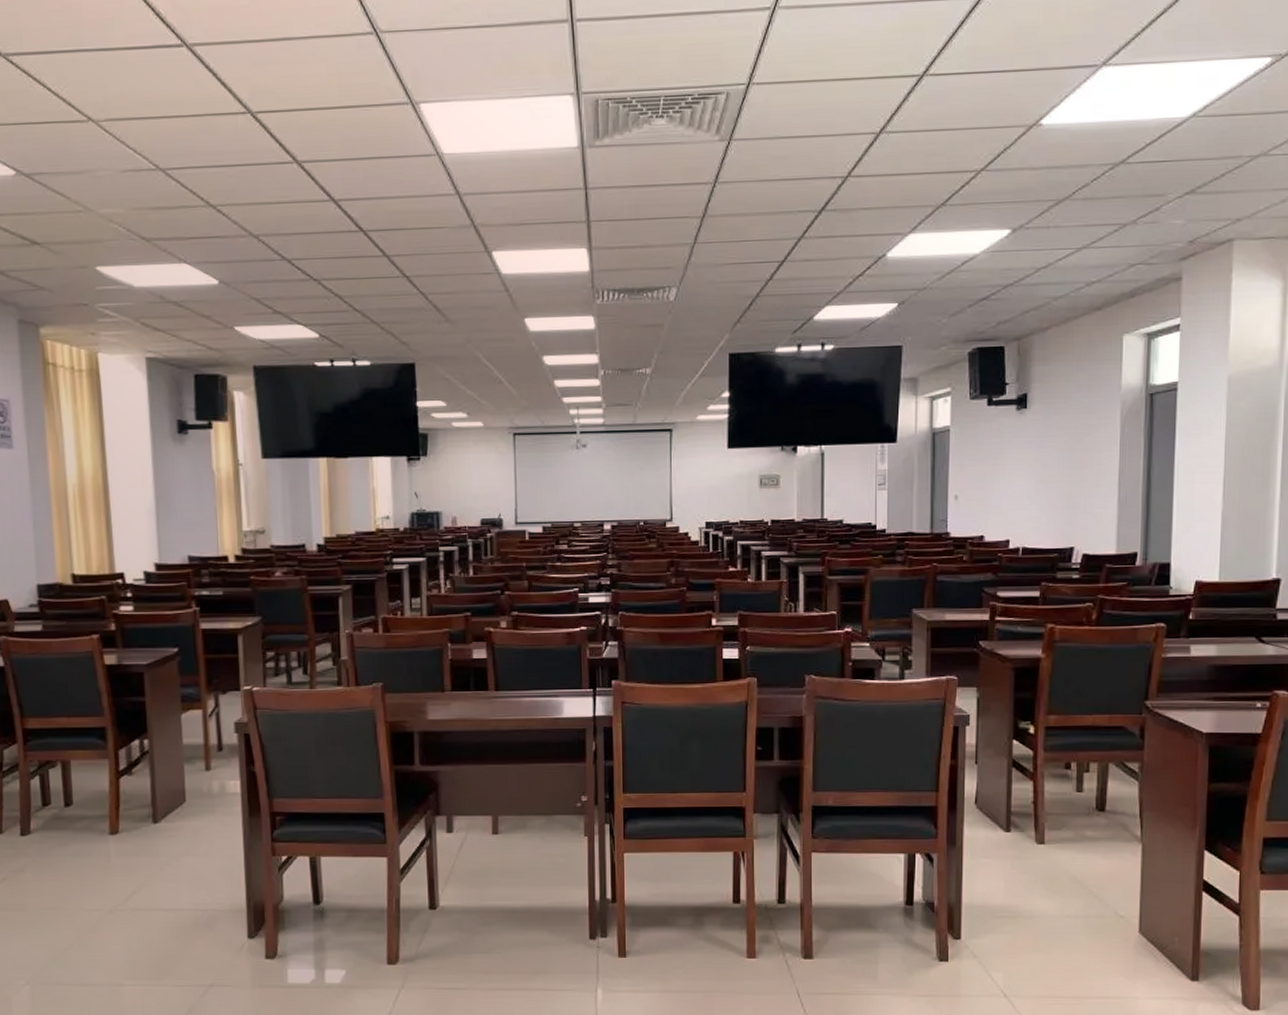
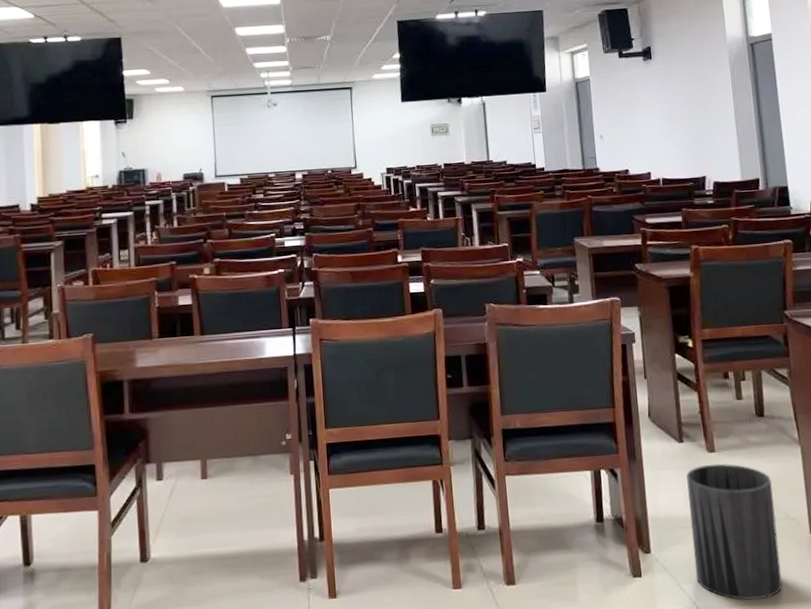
trash can: none [1007,856,1104,992] -> present [686,463,783,600]

